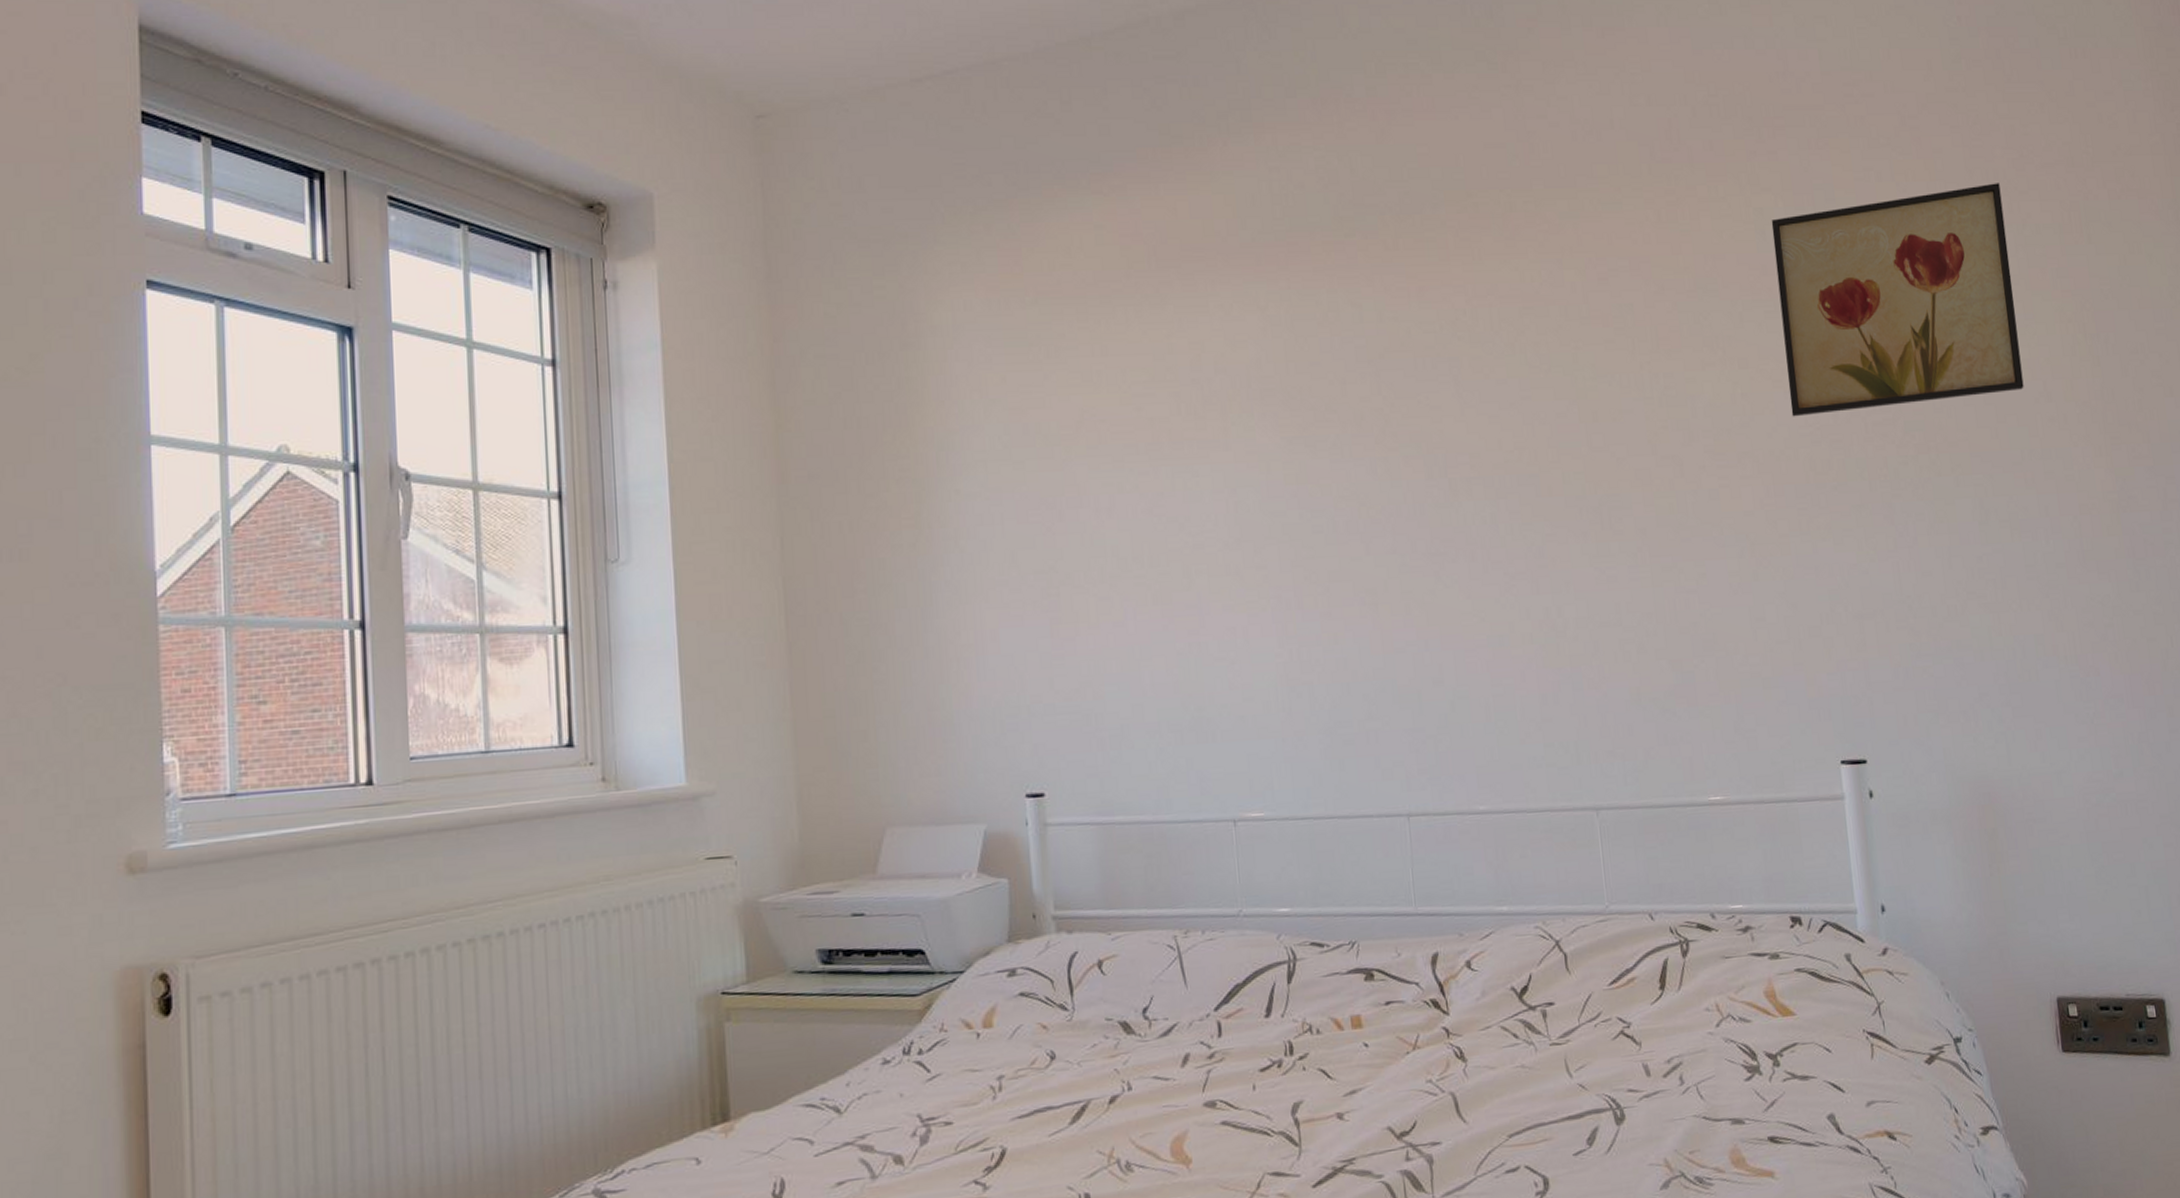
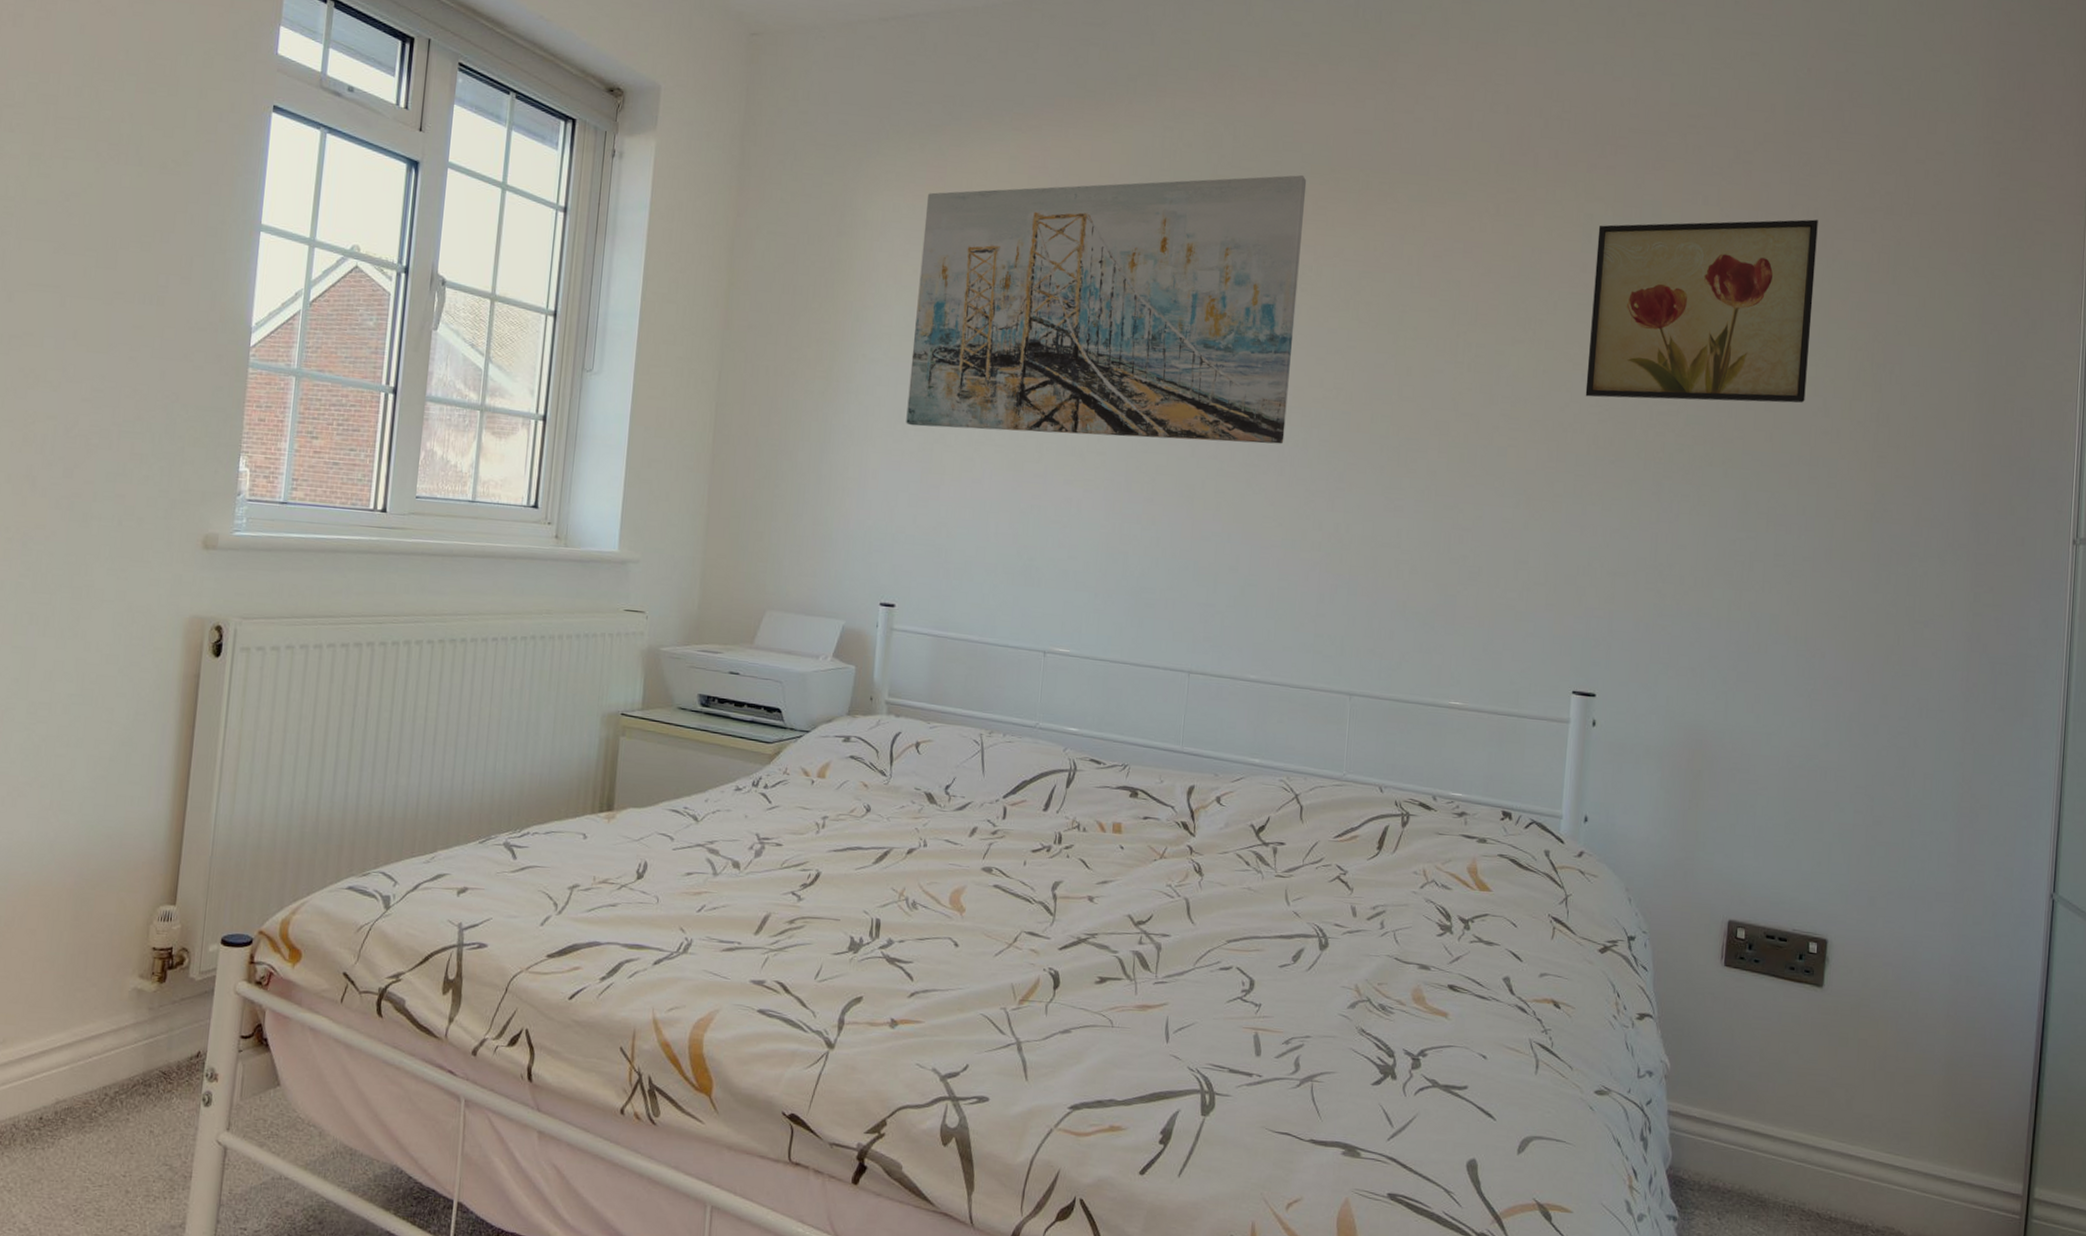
wall art: none [1004,205,1470,569] -> present [906,175,1307,444]

